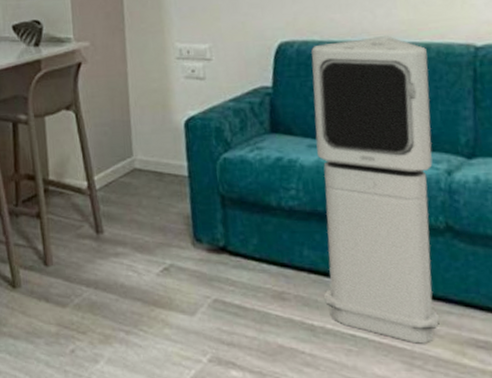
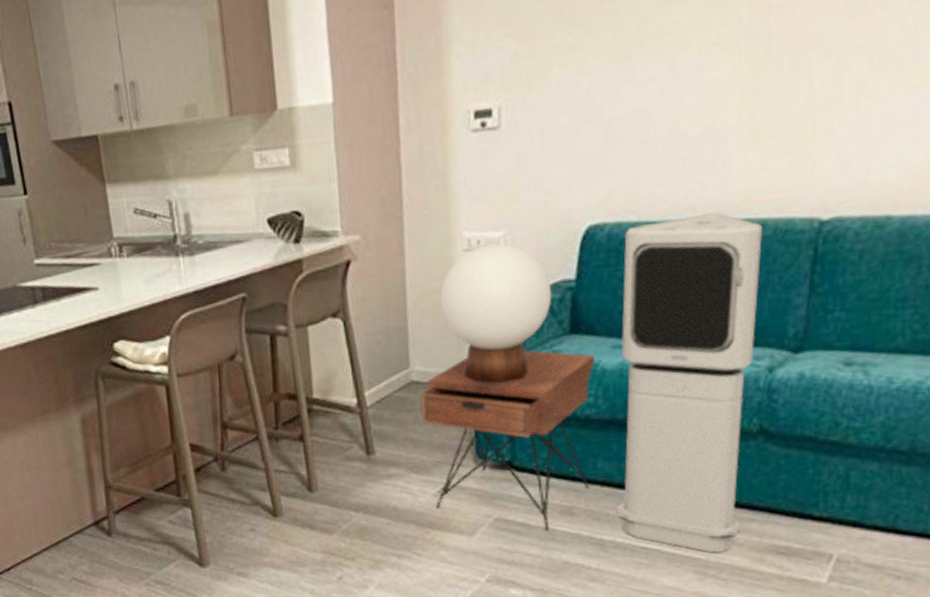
nightstand: none [142,146,298,313] -> present [420,350,596,530]
table lamp: none [157,53,253,175] -> present [439,243,552,384]

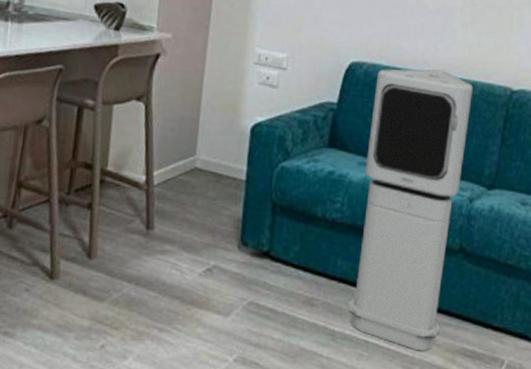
nightstand: present [420,350,596,530] -> none [198,155,346,317]
table lamp: present [439,243,552,384] -> none [228,62,319,181]

